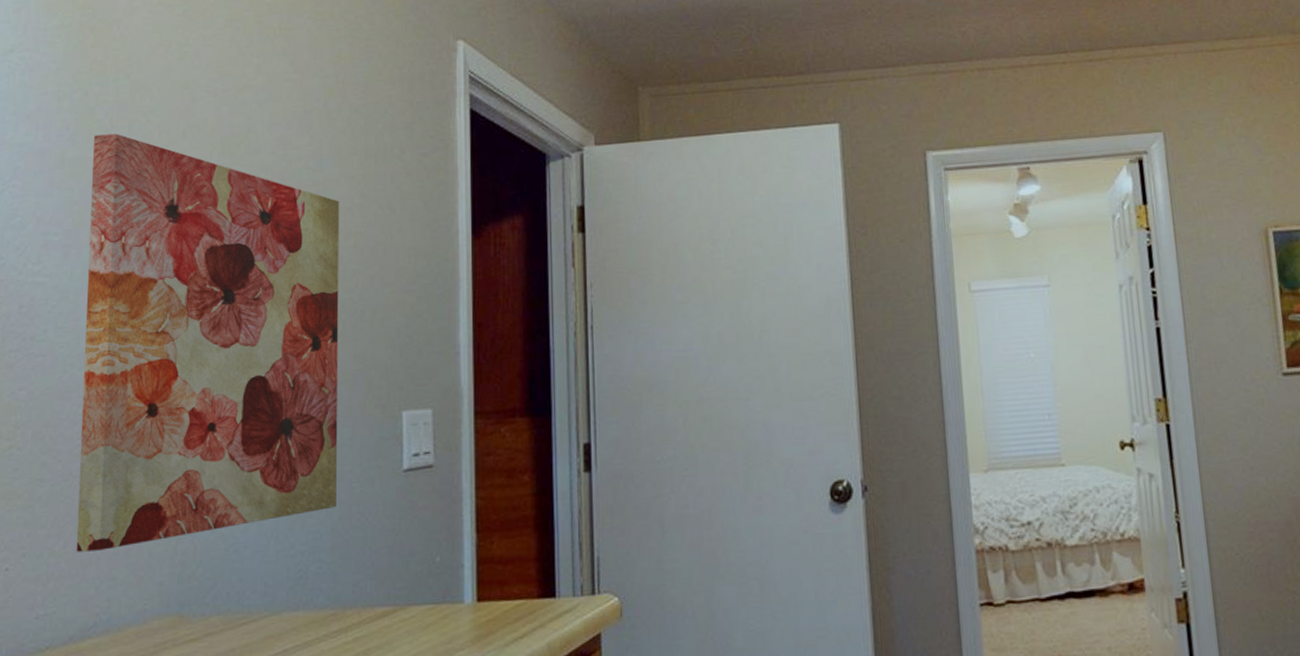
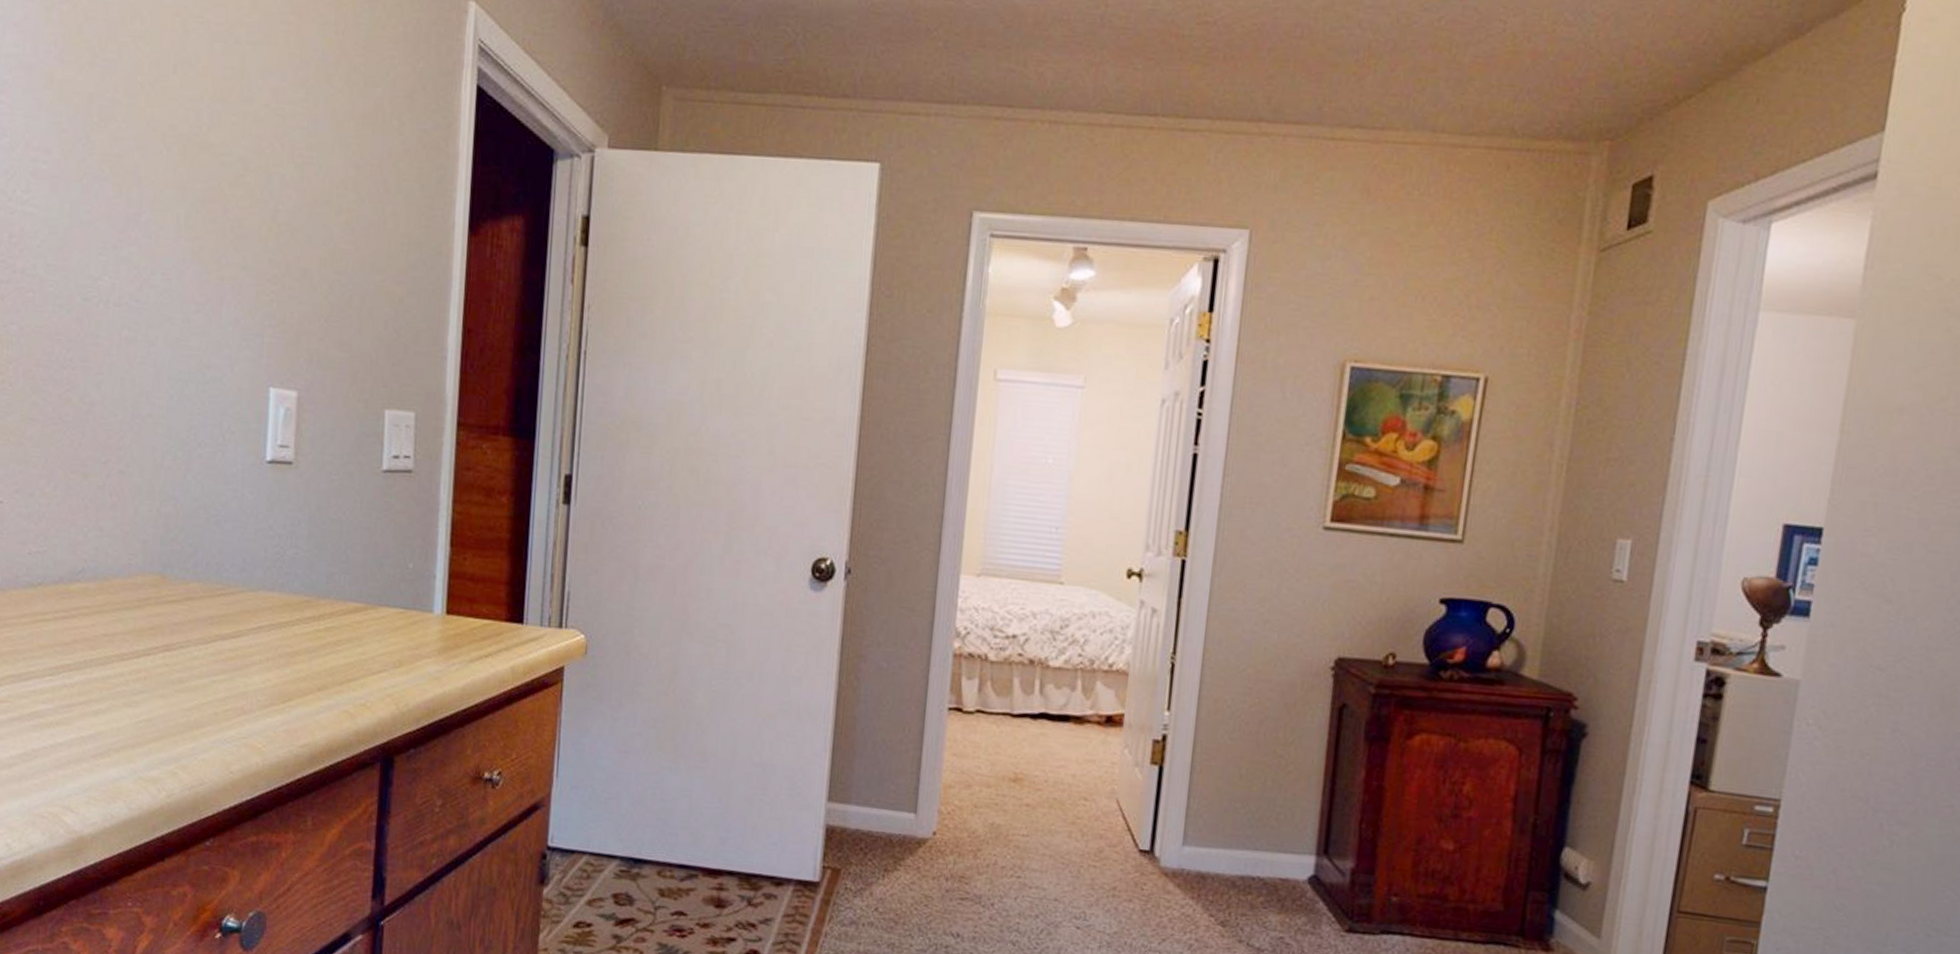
wall art: present [76,133,340,552] -> none [65,56,333,500]

